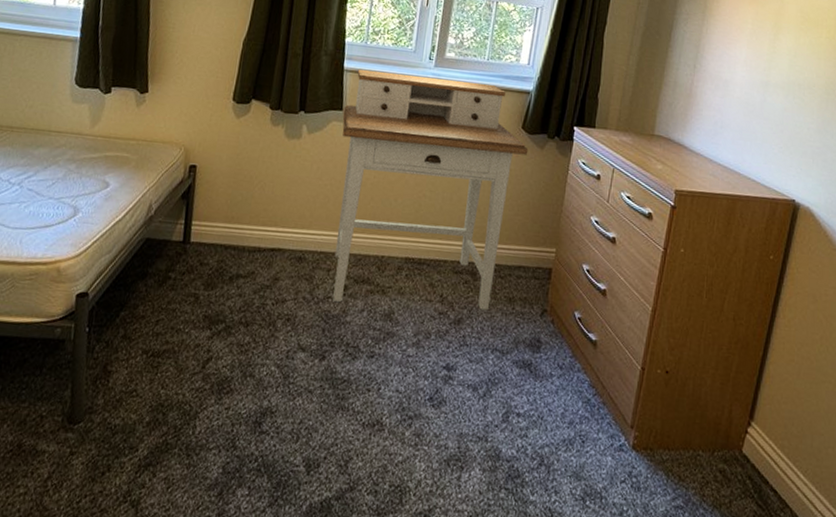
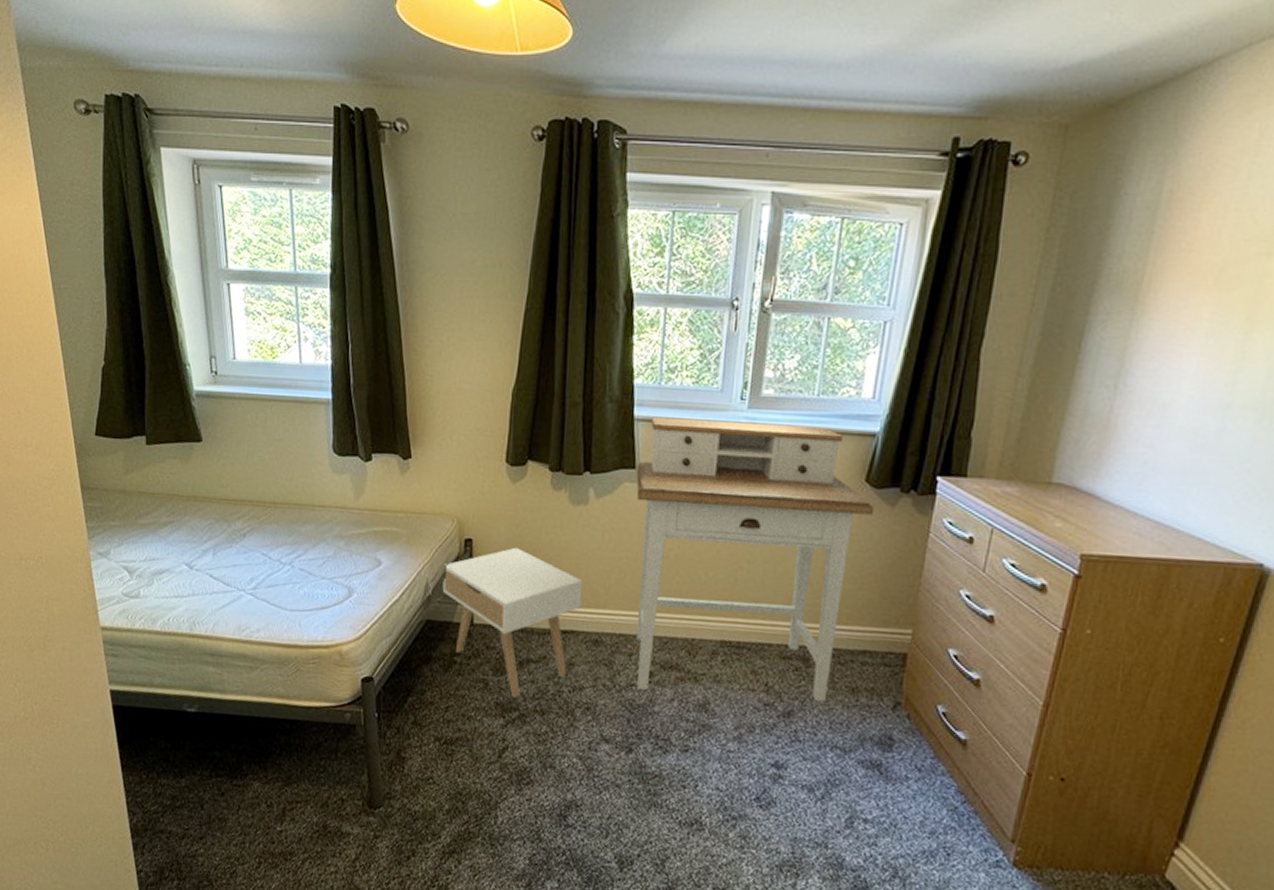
nightstand: none [164,173,292,311] -> present [442,547,583,698]

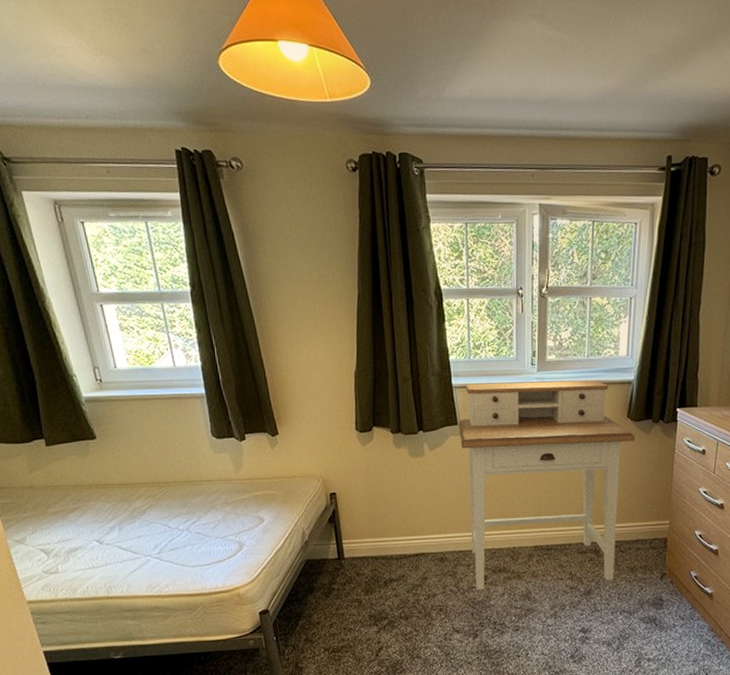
nightstand: present [442,547,583,698] -> none [316,495,427,609]

